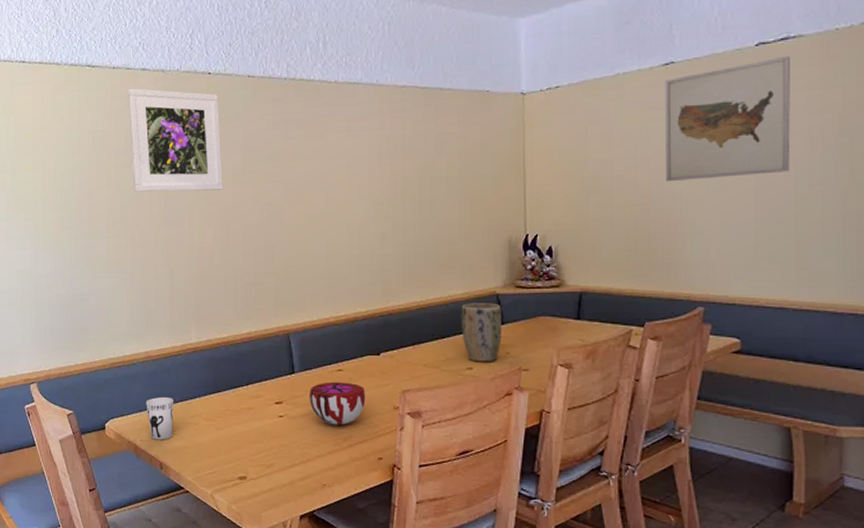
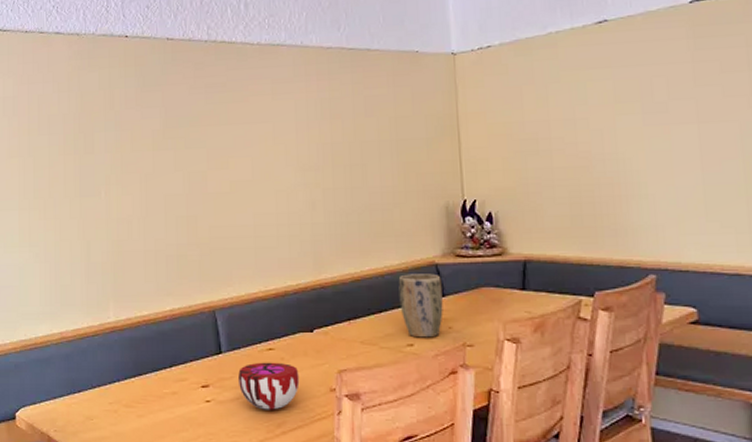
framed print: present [127,88,223,192] -> none [40,52,142,161]
cup: present [145,397,174,440] -> none [60,382,91,430]
wall art: present [665,56,791,182] -> none [599,13,734,143]

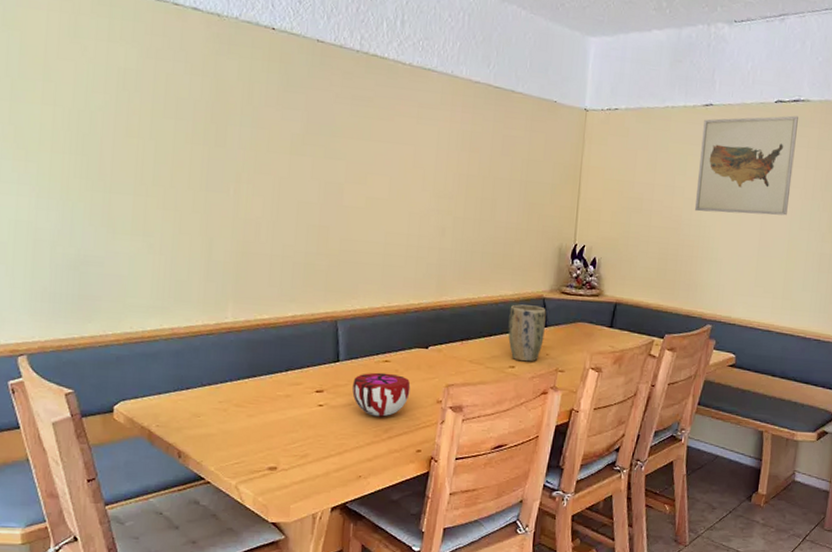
wall art: none [599,13,734,143] -> present [694,115,798,216]

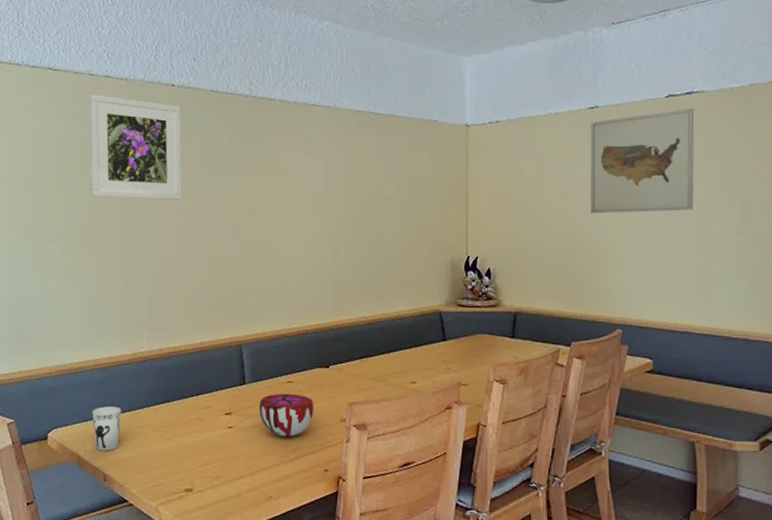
cup: none [166,379,200,427] -> present [92,406,121,451]
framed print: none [171,27,282,159] -> present [88,94,182,200]
plant pot: present [508,304,546,362] -> none [406,319,444,377]

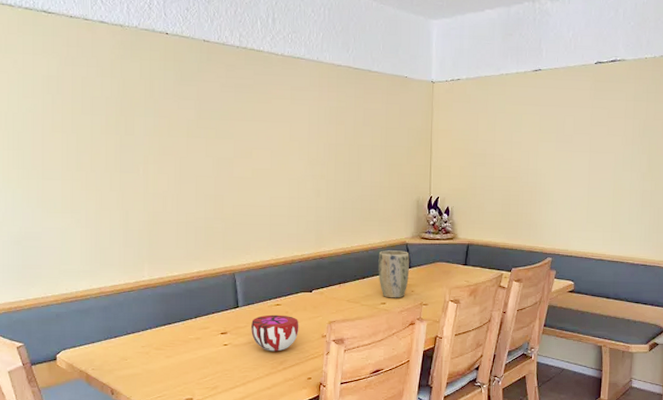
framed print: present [88,94,182,200] -> none [84,38,178,142]
cup: present [92,406,121,451] -> none [98,330,125,369]
plant pot: none [406,319,444,377] -> present [378,250,409,298]
wall art: present [589,108,694,214] -> none [530,74,616,162]

